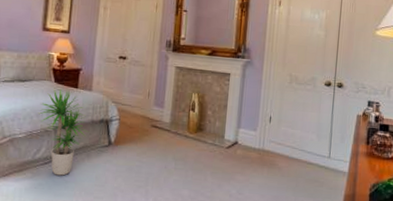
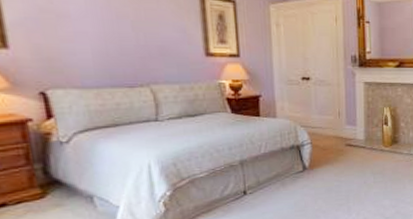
potted plant: present [38,88,88,176] -> none [218,119,279,209]

